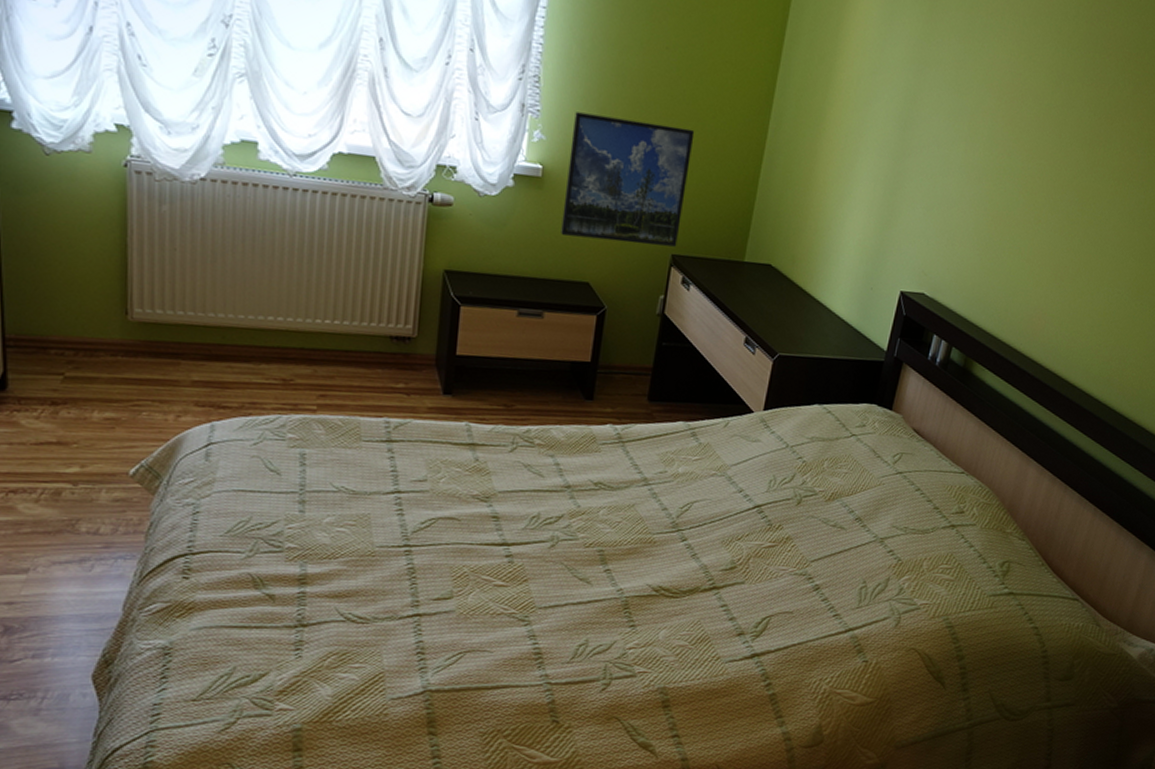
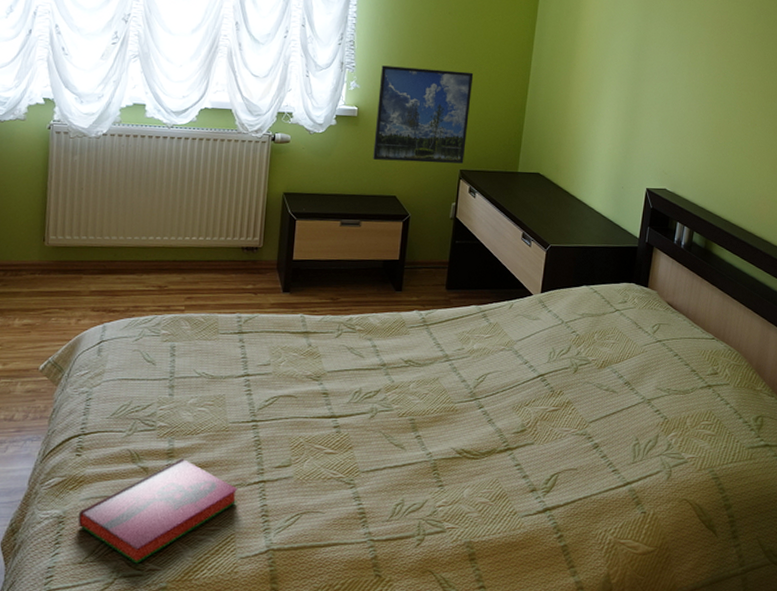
hardback book: none [188,585,388,703] -> present [77,458,238,564]

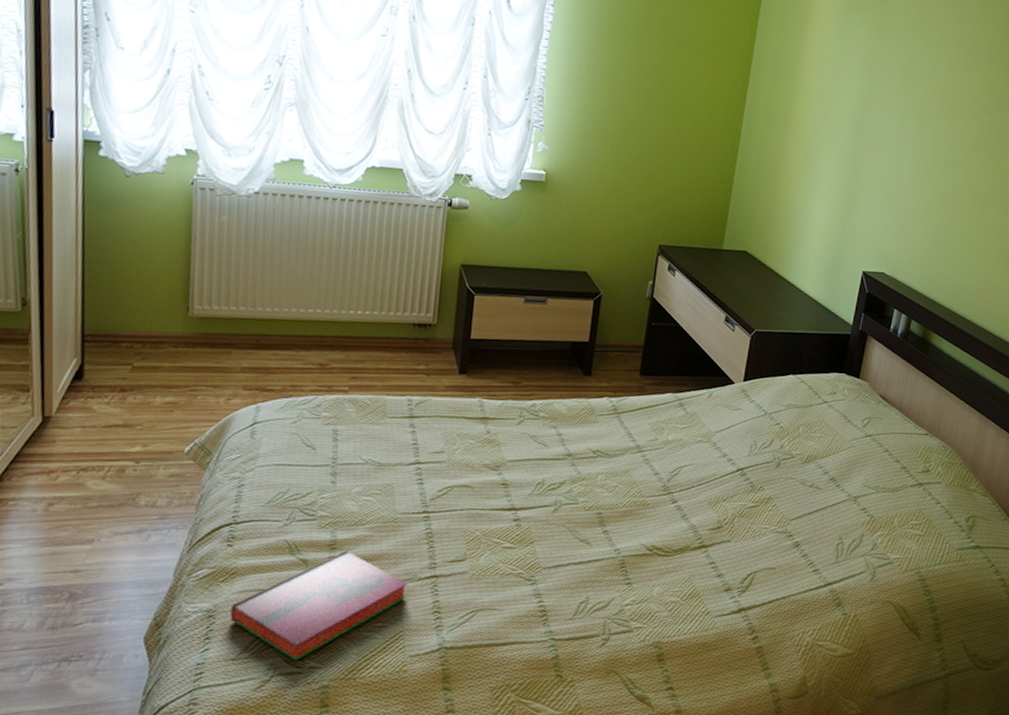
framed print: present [373,65,474,164] -> none [562,125,677,238]

